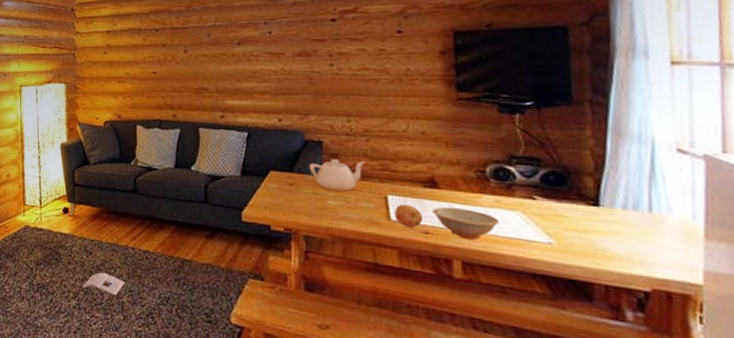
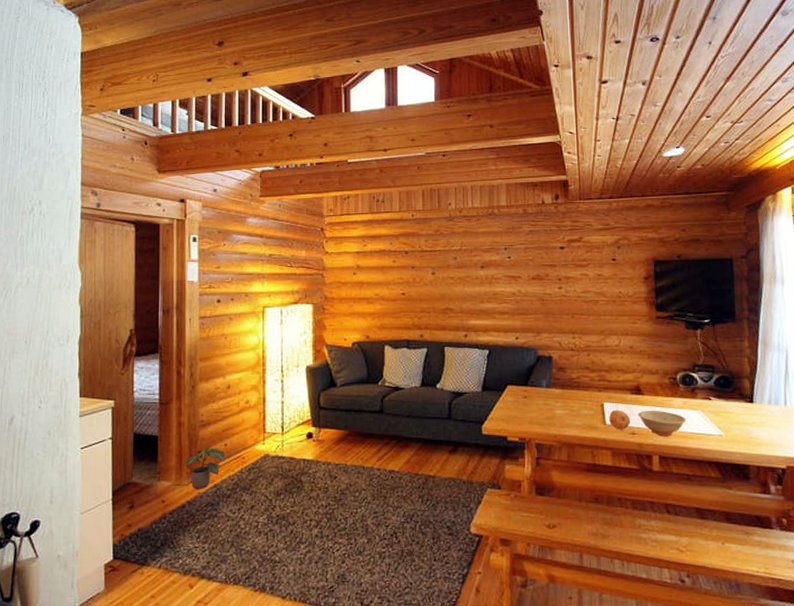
magazine: present [82,272,125,296] -> none [325,496,370,520]
teapot: present [309,159,366,192] -> none [540,372,587,402]

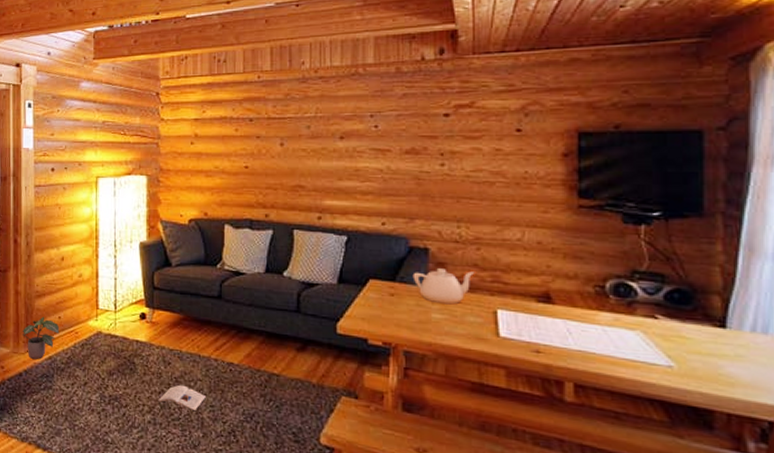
magazine: none [325,496,370,520] -> present [158,384,206,412]
teapot: none [540,372,587,402] -> present [412,268,475,305]
fruit: present [609,409,631,430] -> none [504,319,535,346]
dish: present [638,410,686,437] -> none [545,324,618,361]

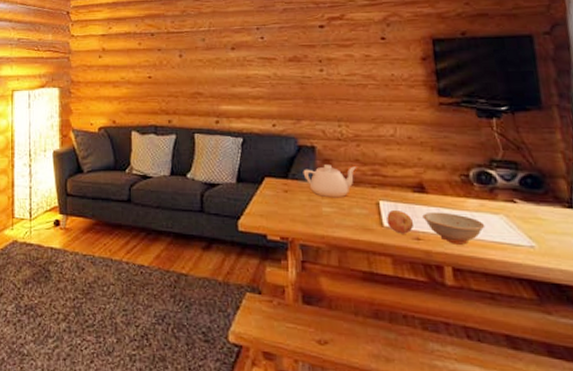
magazine: present [158,384,206,412] -> none [72,290,119,317]
fruit: none [504,319,535,346] -> present [386,209,414,234]
dish: none [545,324,618,361] -> present [422,211,485,245]

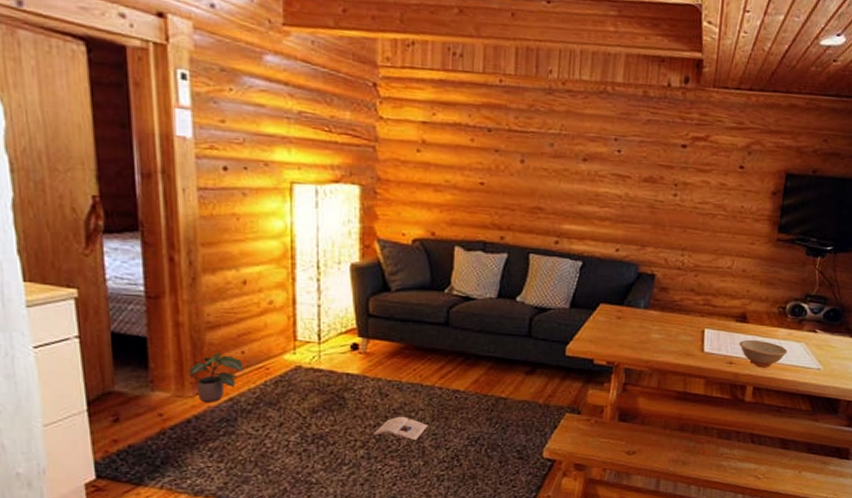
magazine: none [72,290,119,317] -> present [373,416,428,441]
teapot: present [303,165,357,198] -> none [638,293,691,326]
fruit: present [386,209,414,234] -> none [707,337,731,359]

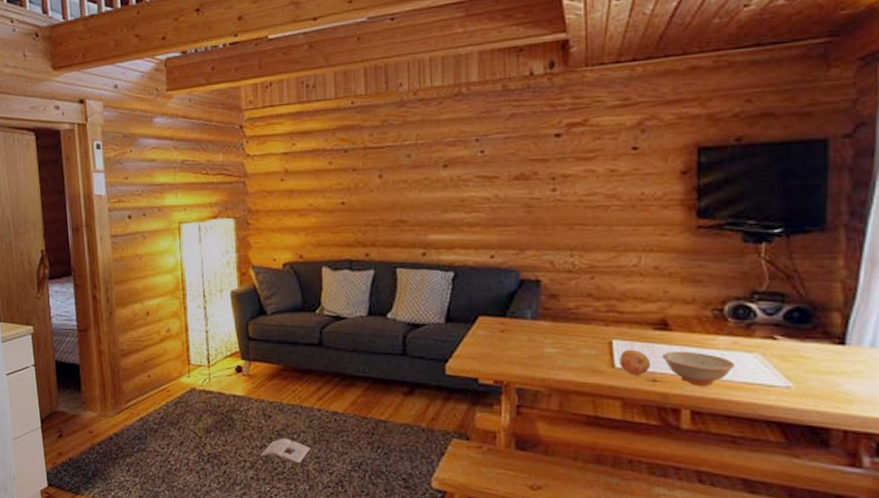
potted plant: present [189,352,244,402] -> none [109,376,150,421]
fruit: none [707,337,731,359] -> present [620,349,651,376]

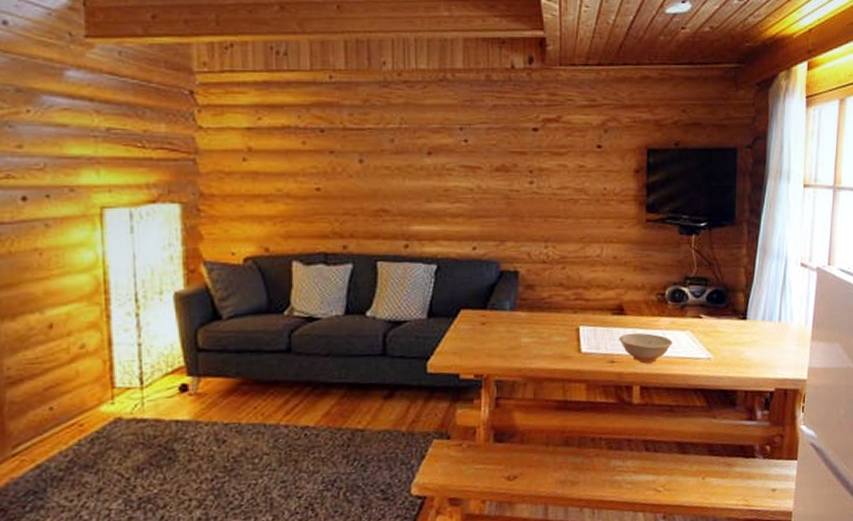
magazine: present [260,438,310,464] -> none [210,464,275,493]
fruit: present [620,349,651,376] -> none [585,334,610,359]

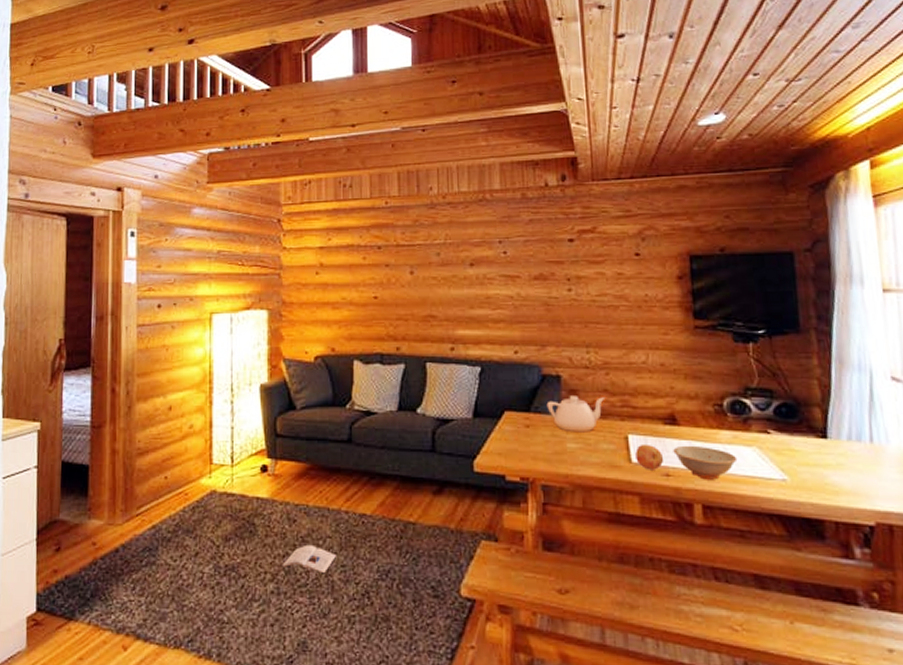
magazine: none [210,464,275,493] -> present [282,544,336,574]
teapot: none [503,291,561,328] -> present [546,396,606,433]
fruit: none [585,334,610,359] -> present [635,443,664,470]

